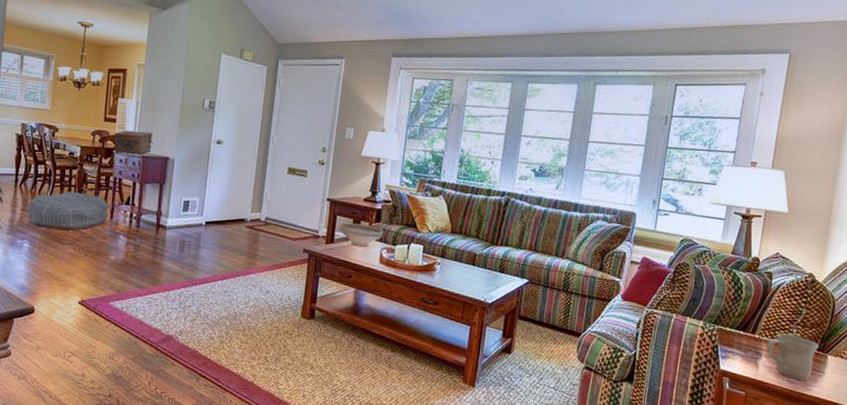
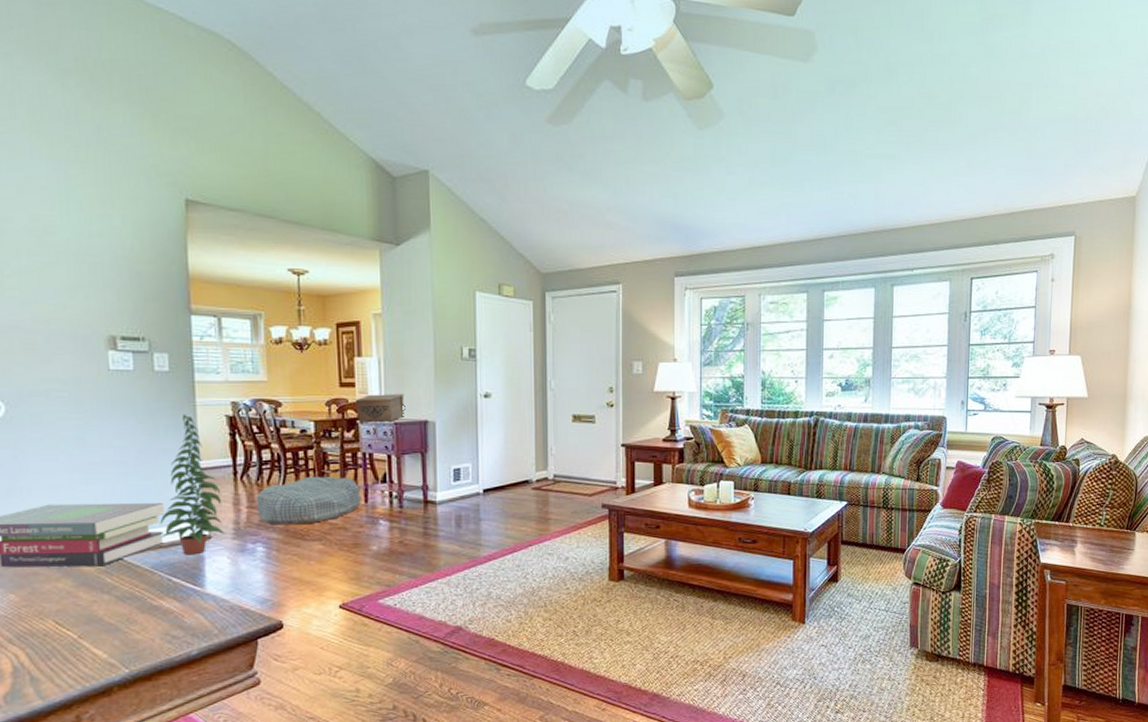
decorative bowl: present [339,222,384,248] -> none [639,467,689,493]
mug: present [766,333,819,381] -> none [1080,517,1127,561]

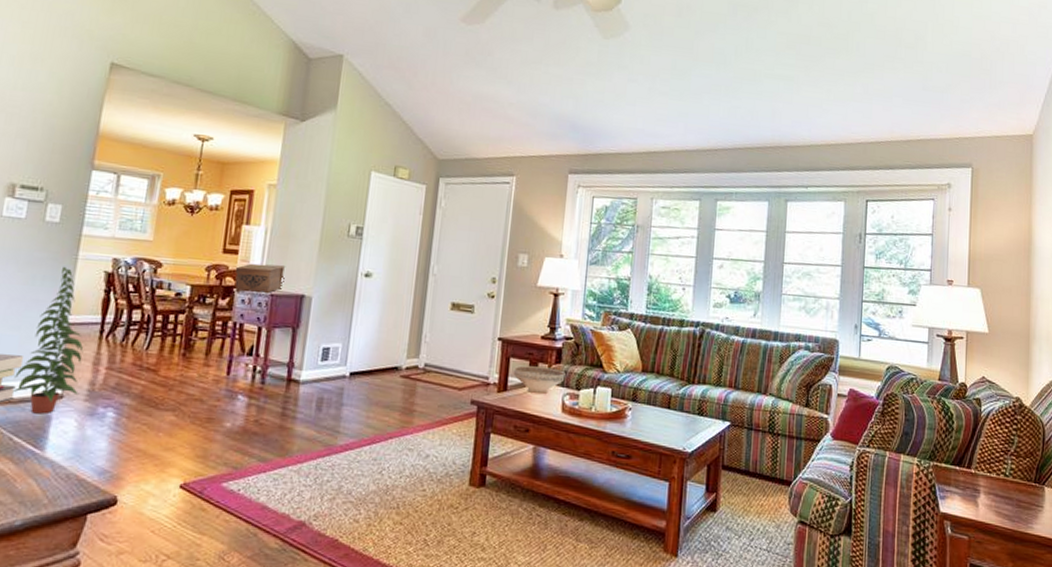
dog bed: present [257,477,361,526] -> none [115,342,224,392]
decorative bowl: none [639,467,689,493] -> present [513,365,566,395]

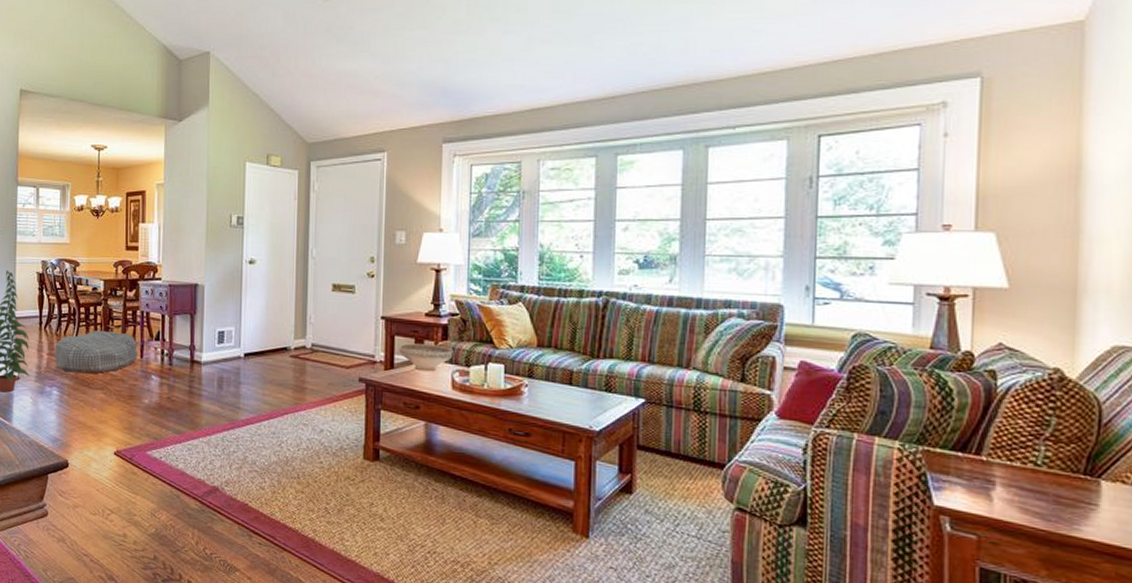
dog bed: none [115,342,224,392] -> present [55,331,138,374]
decorative box: present [234,263,285,294] -> none [137,257,178,285]

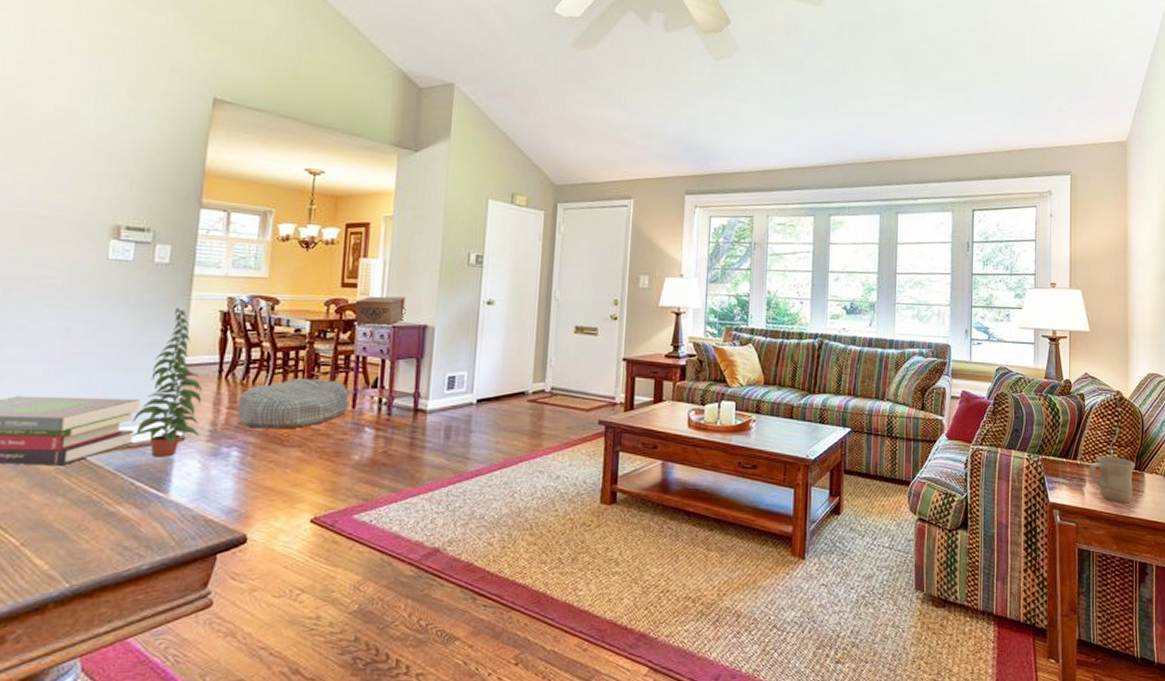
decorative box: none [137,257,178,285] -> present [354,296,405,326]
decorative bowl: present [398,343,453,372] -> none [638,384,690,412]
mug: none [1001,452,1084,518] -> present [1089,456,1135,504]

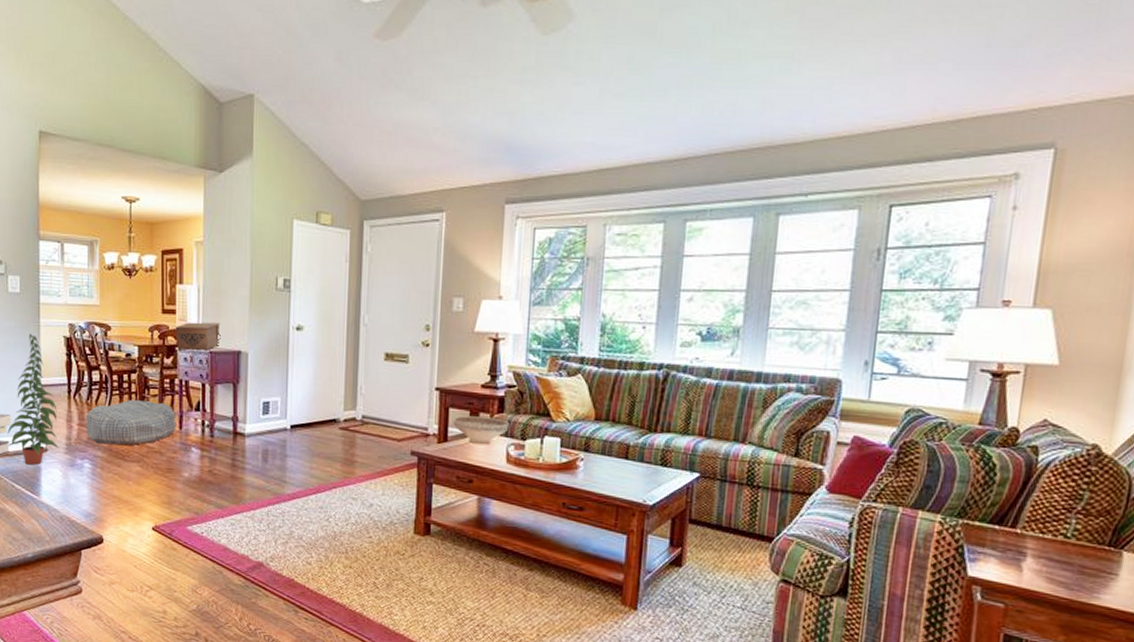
decorative bowl: none [638,384,690,412] -> present [452,415,509,445]
mug: present [1089,456,1135,504] -> none [1032,525,1110,587]

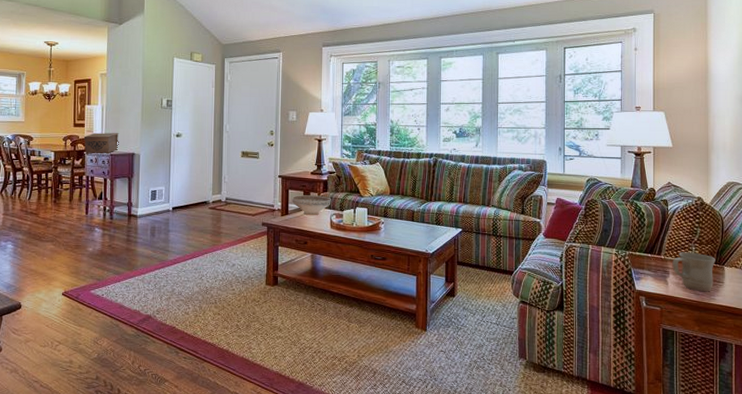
dog bed: present [86,400,176,446] -> none [10,193,83,229]
mug: none [1032,525,1110,587] -> present [672,252,716,292]

